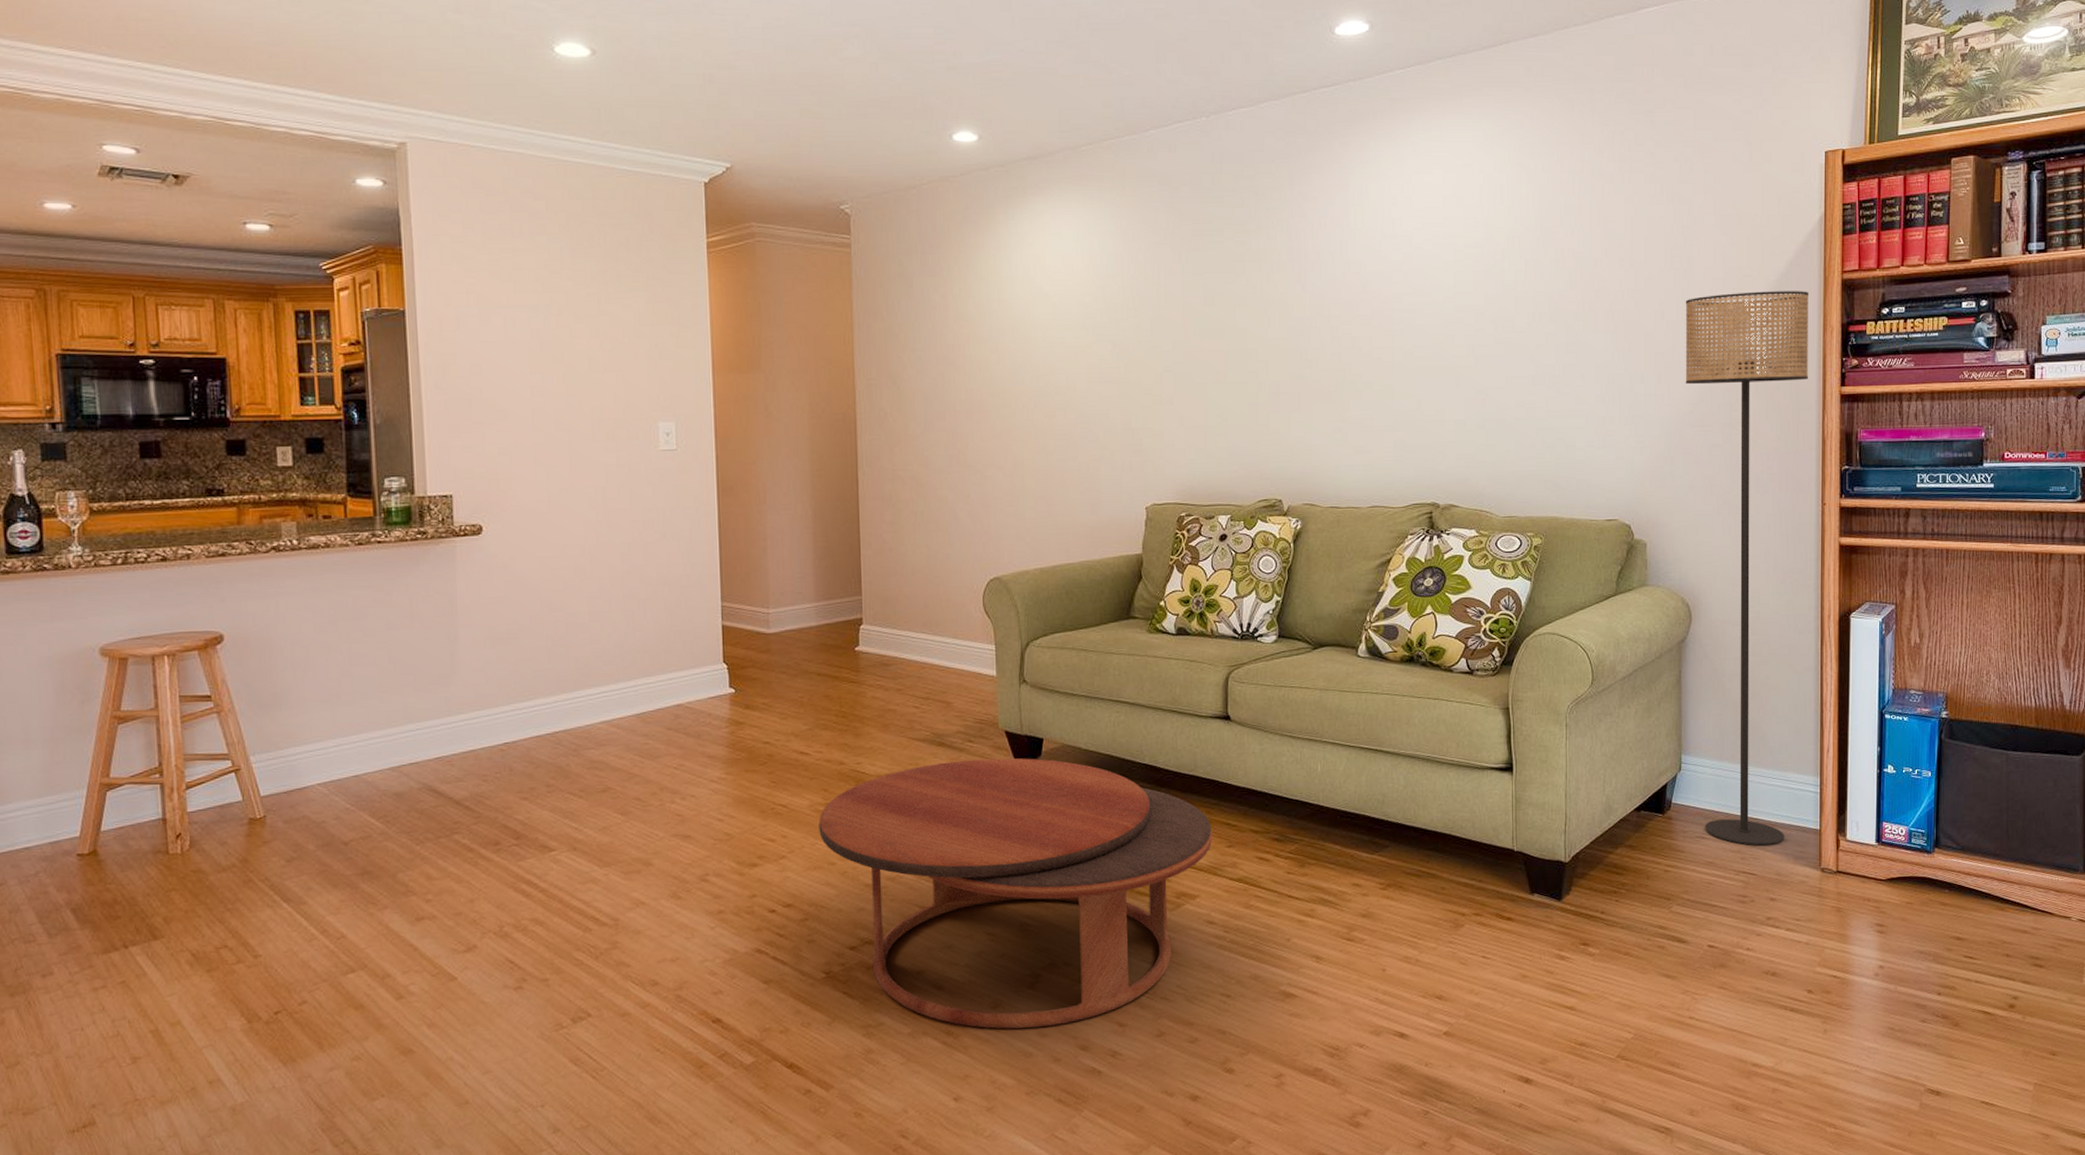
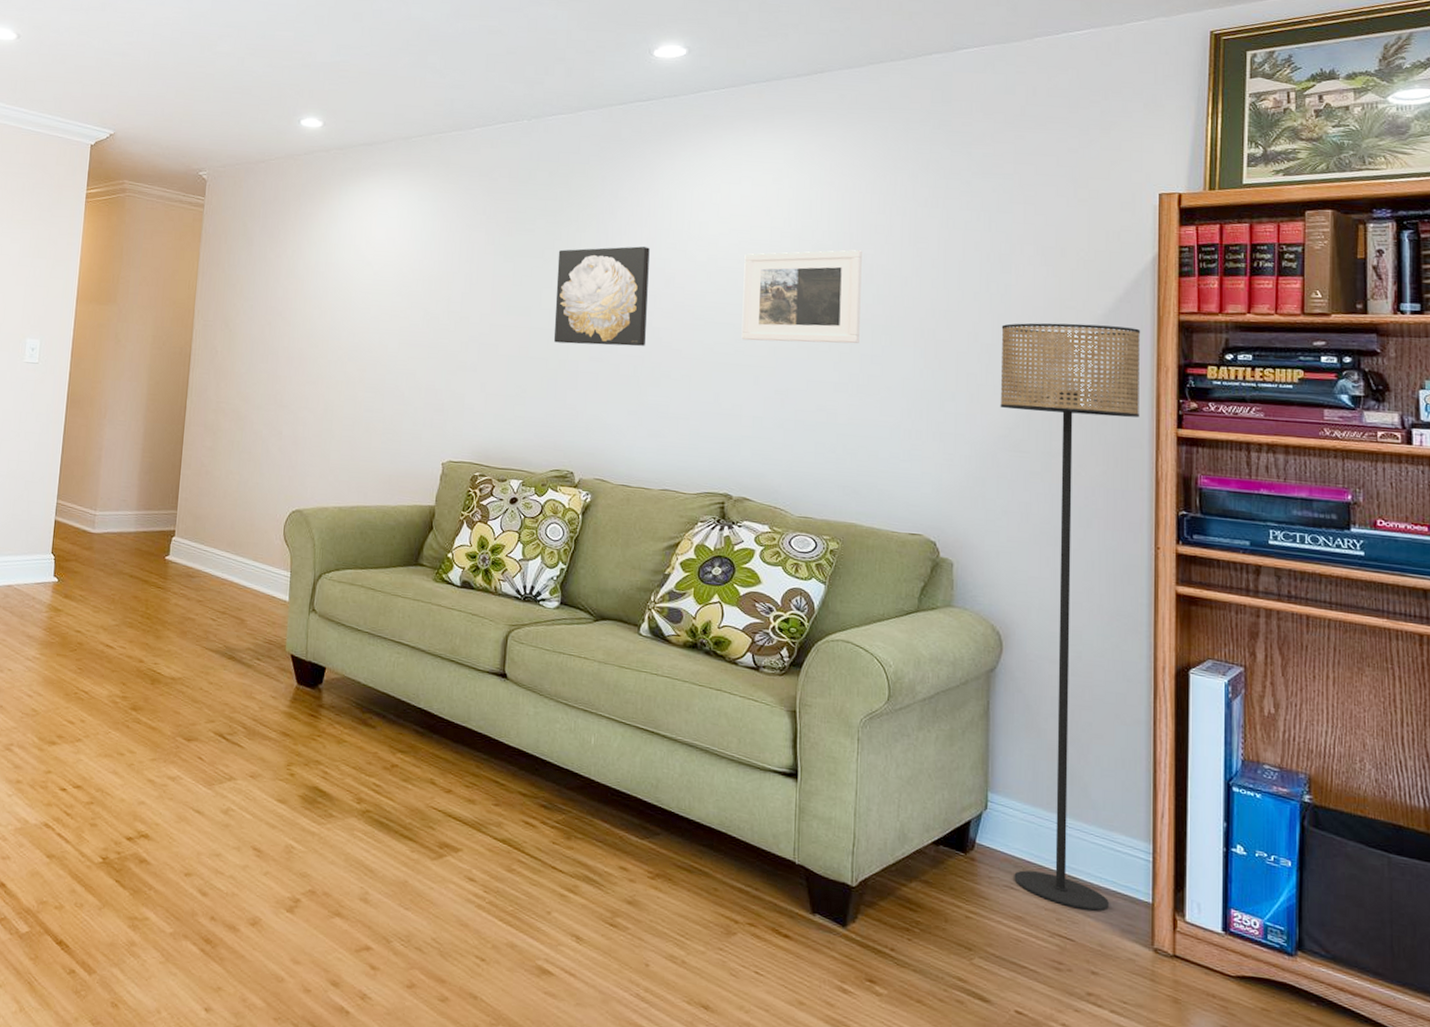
coffee table: present [819,758,1213,1029] -> none [113,675,481,955]
wall art: none [1249,250,1345,364] -> present [553,246,650,347]
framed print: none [1439,235,1554,341] -> present [741,250,862,344]

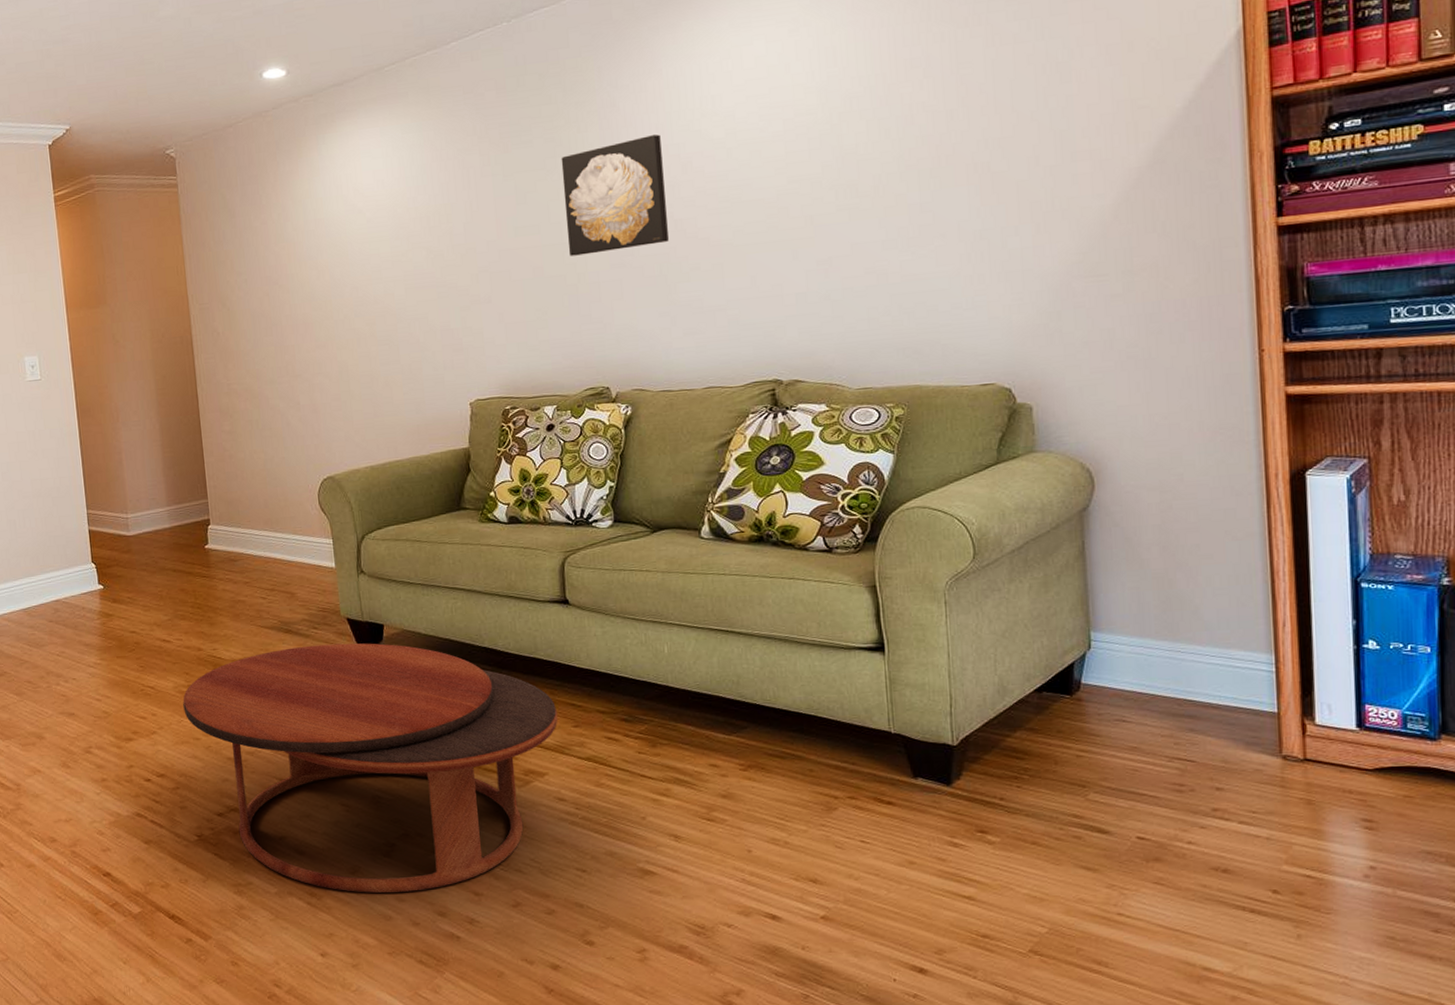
coffee table: none [113,675,481,955] -> present [183,643,558,893]
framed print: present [741,250,862,344] -> none [766,90,905,215]
floor lamp: present [1000,323,1141,912] -> none [1065,115,1232,730]

